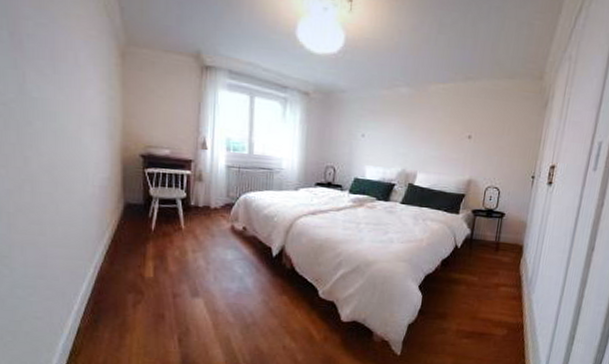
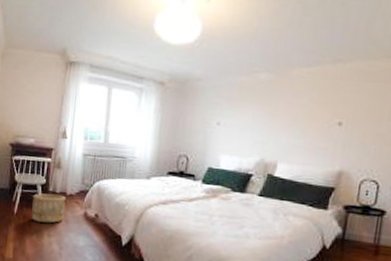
wooden bucket: none [171,207,211,239] -> present [31,193,67,223]

